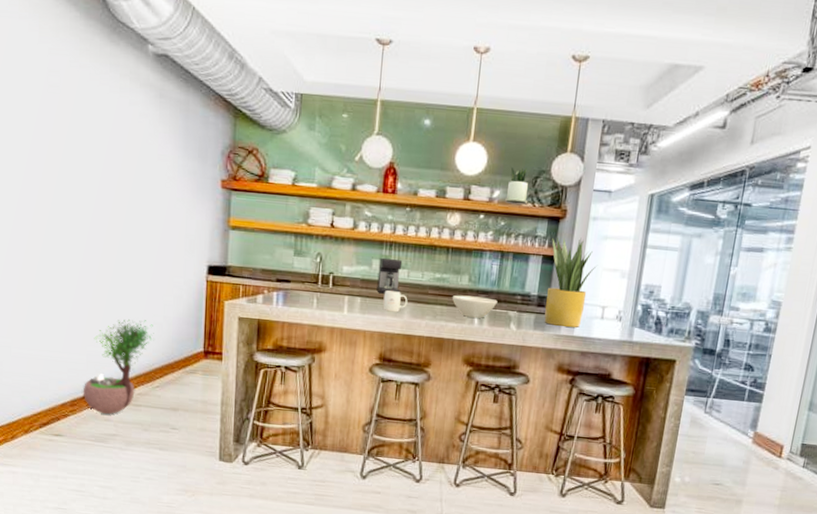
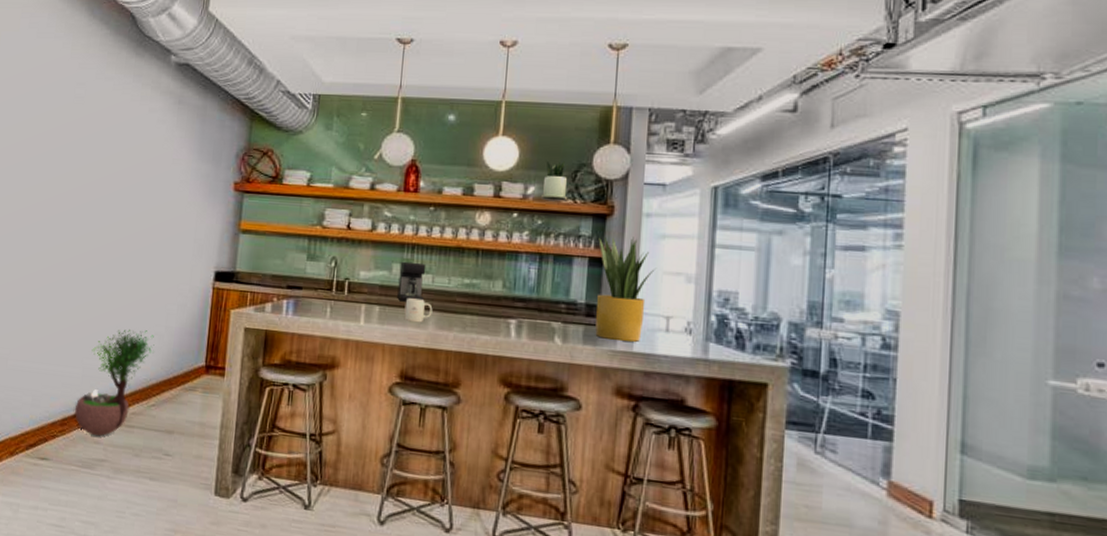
bowl: present [452,295,498,319] -> none [483,303,538,331]

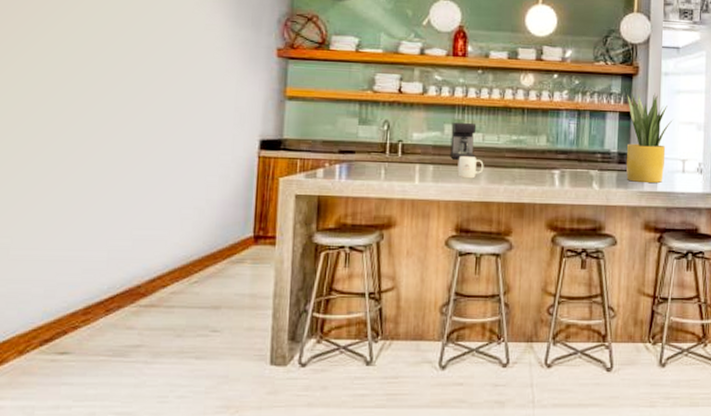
potted tree: present [75,329,154,436] -> none [101,205,194,320]
planter: present [540,161,568,202] -> none [577,27,601,64]

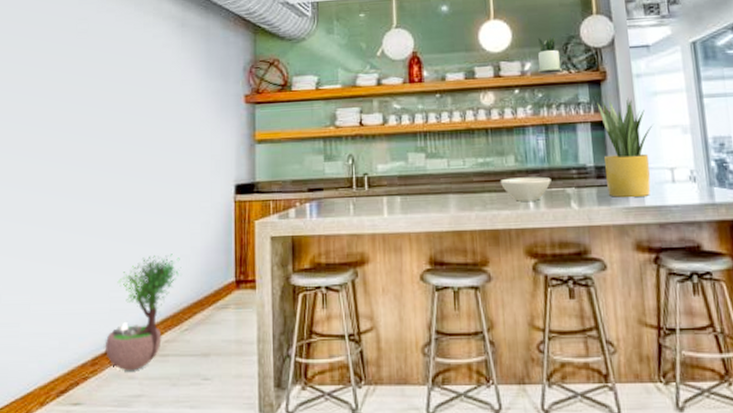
potted tree: none [101,205,194,320] -> present [106,254,181,370]
coffee maker: present [450,122,477,160] -> none [415,149,442,189]
mug: present [457,156,484,179] -> none [425,184,452,208]
bowl: none [530,156,578,180] -> present [500,176,551,203]
planter: none [577,27,601,64] -> present [537,36,563,75]

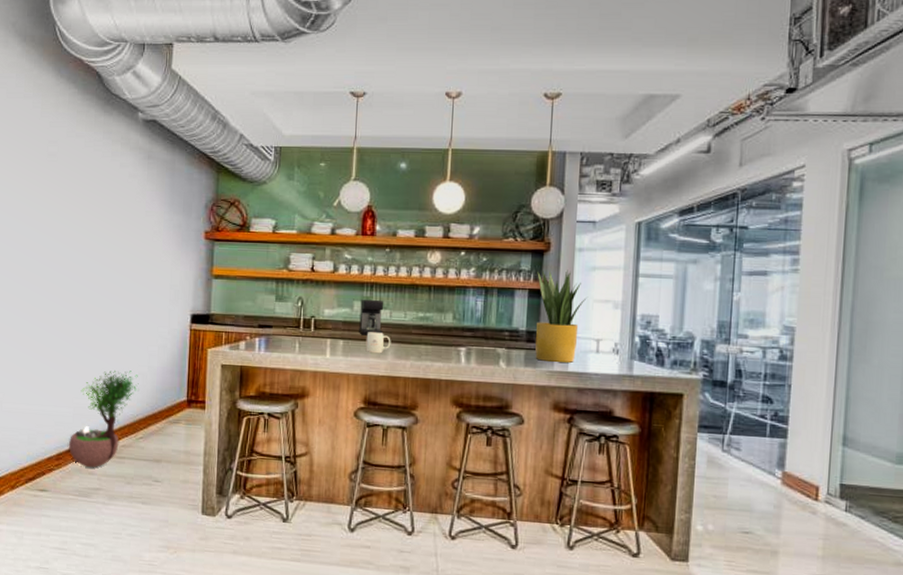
coffee maker: none [415,149,442,189] -> present [359,299,384,336]
mug: none [425,184,452,208] -> present [365,332,391,354]
bowl: present [500,176,551,203] -> none [436,333,484,357]
planter: present [537,36,563,75] -> none [485,203,510,241]

